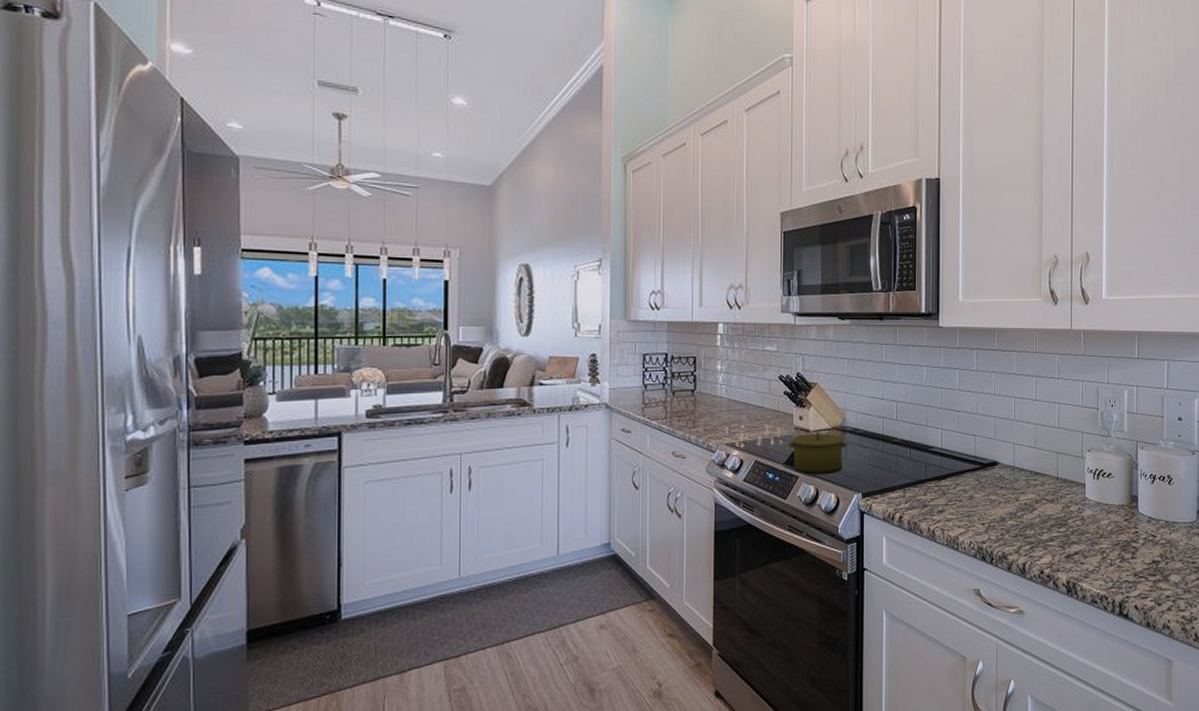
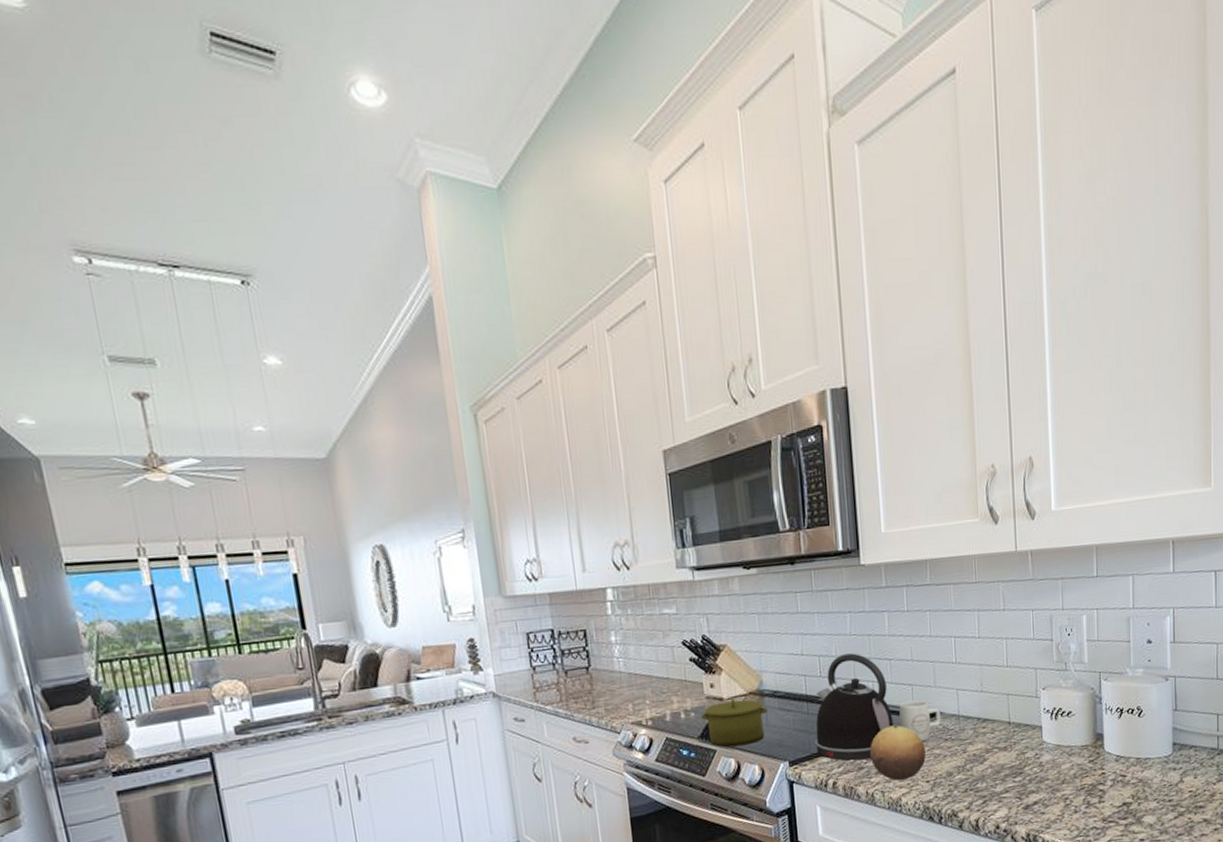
kettle: none [887,402,957,499] -> present [815,653,893,761]
fruit: none [933,470,983,520] -> present [869,725,926,781]
mug: none [963,449,998,487] -> present [899,700,941,741]

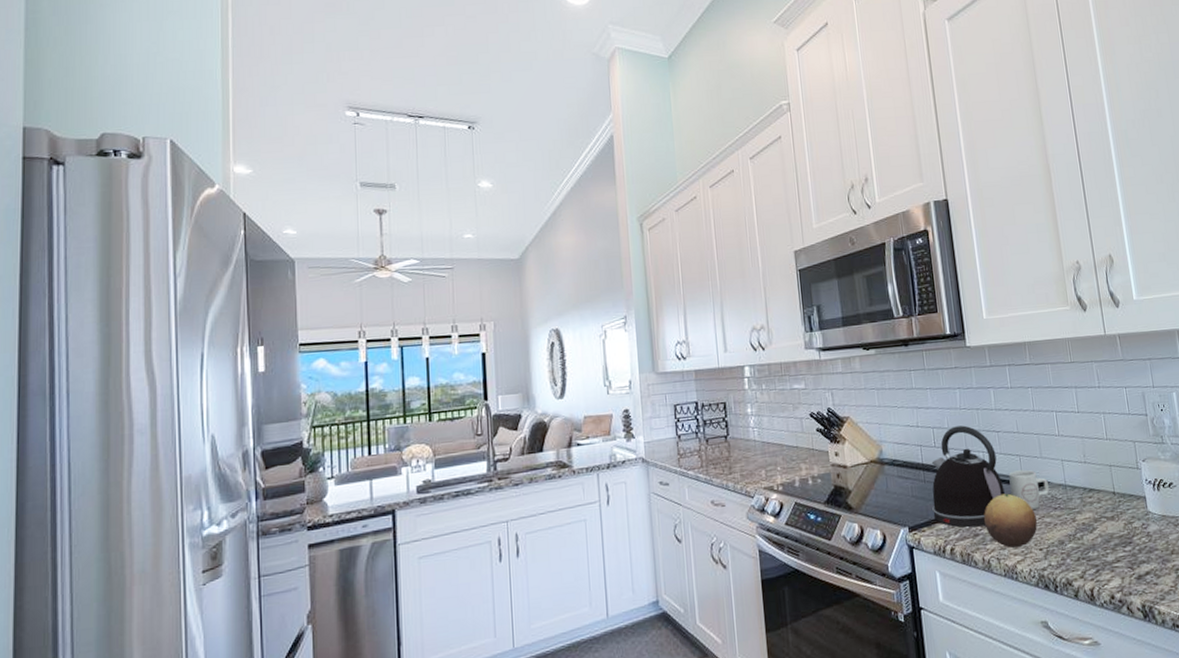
cooking pot: present [700,699,768,748] -> none [826,467,888,513]

